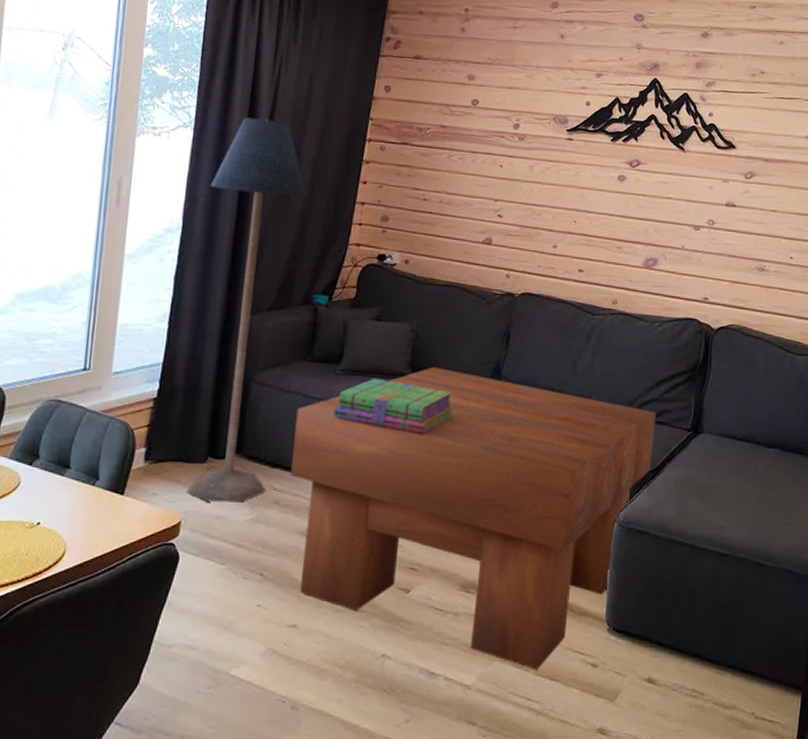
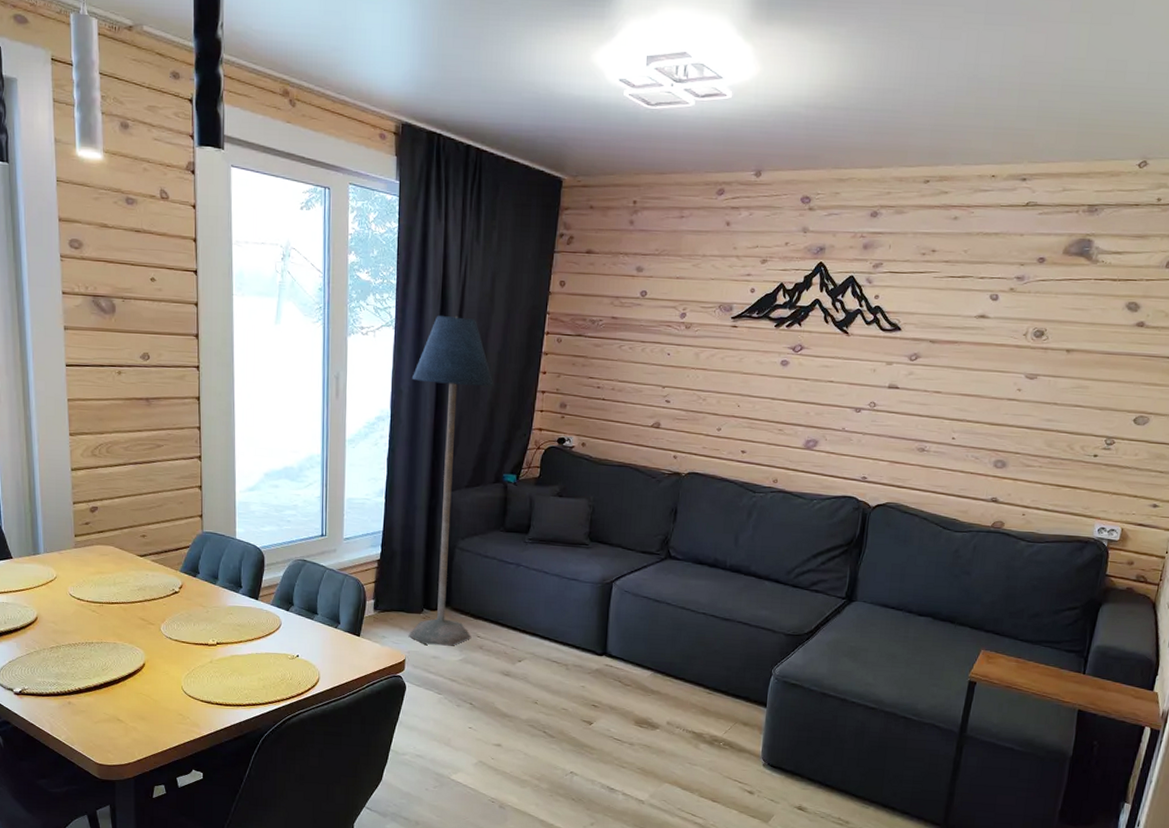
coffee table: present [290,366,657,670] -> none [490,537,813,793]
stack of books: present [334,378,453,434] -> none [524,546,627,595]

